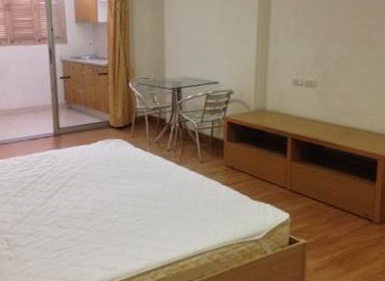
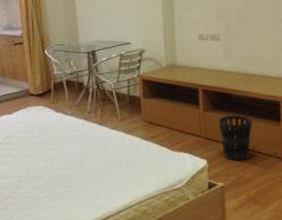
wastebasket: none [306,168,345,219] -> present [218,115,253,161]

